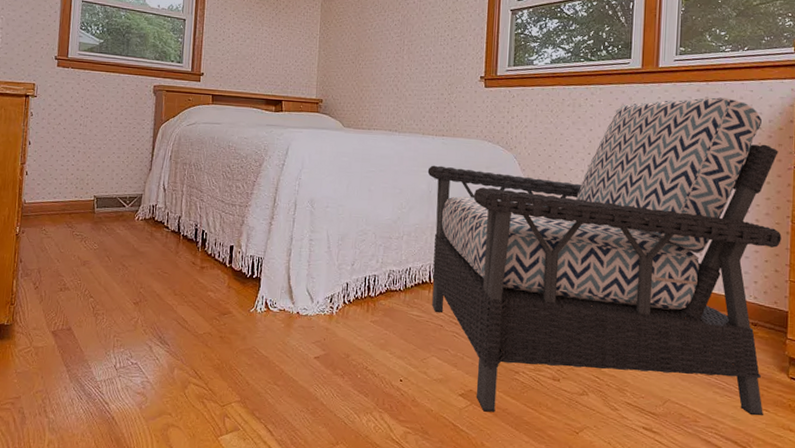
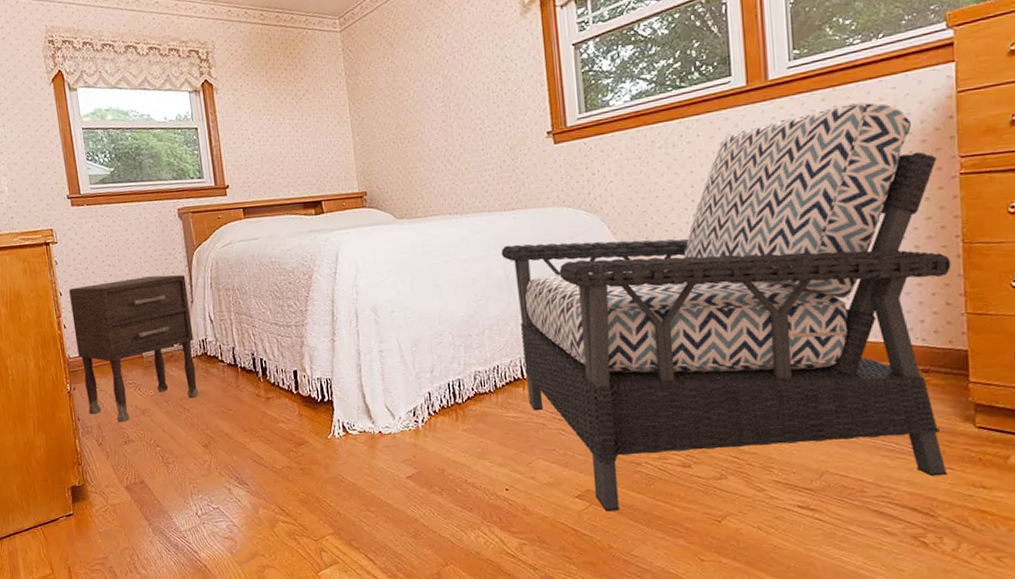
nightstand: none [32,139,149,271] -> present [69,275,199,423]

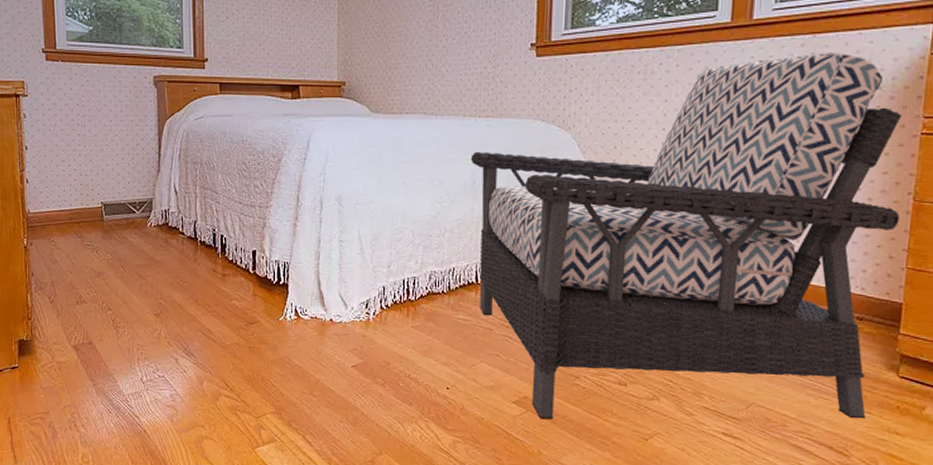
nightstand: present [69,275,199,423] -> none [35,140,157,283]

